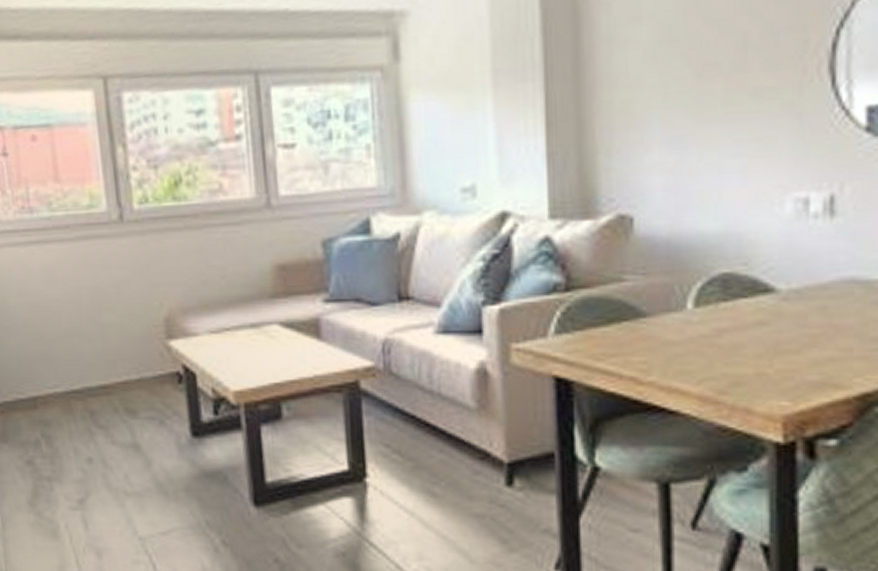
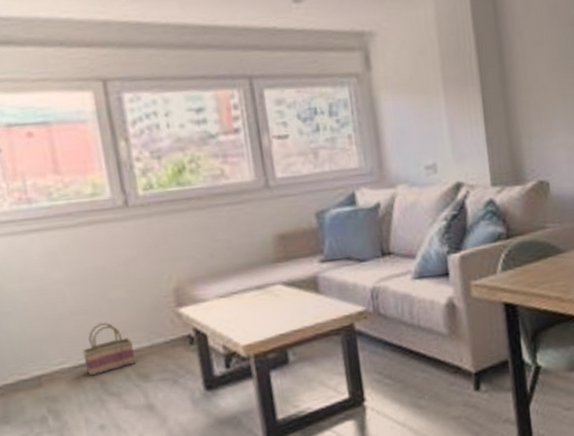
basket: none [74,347,125,404] -> present [82,322,136,376]

